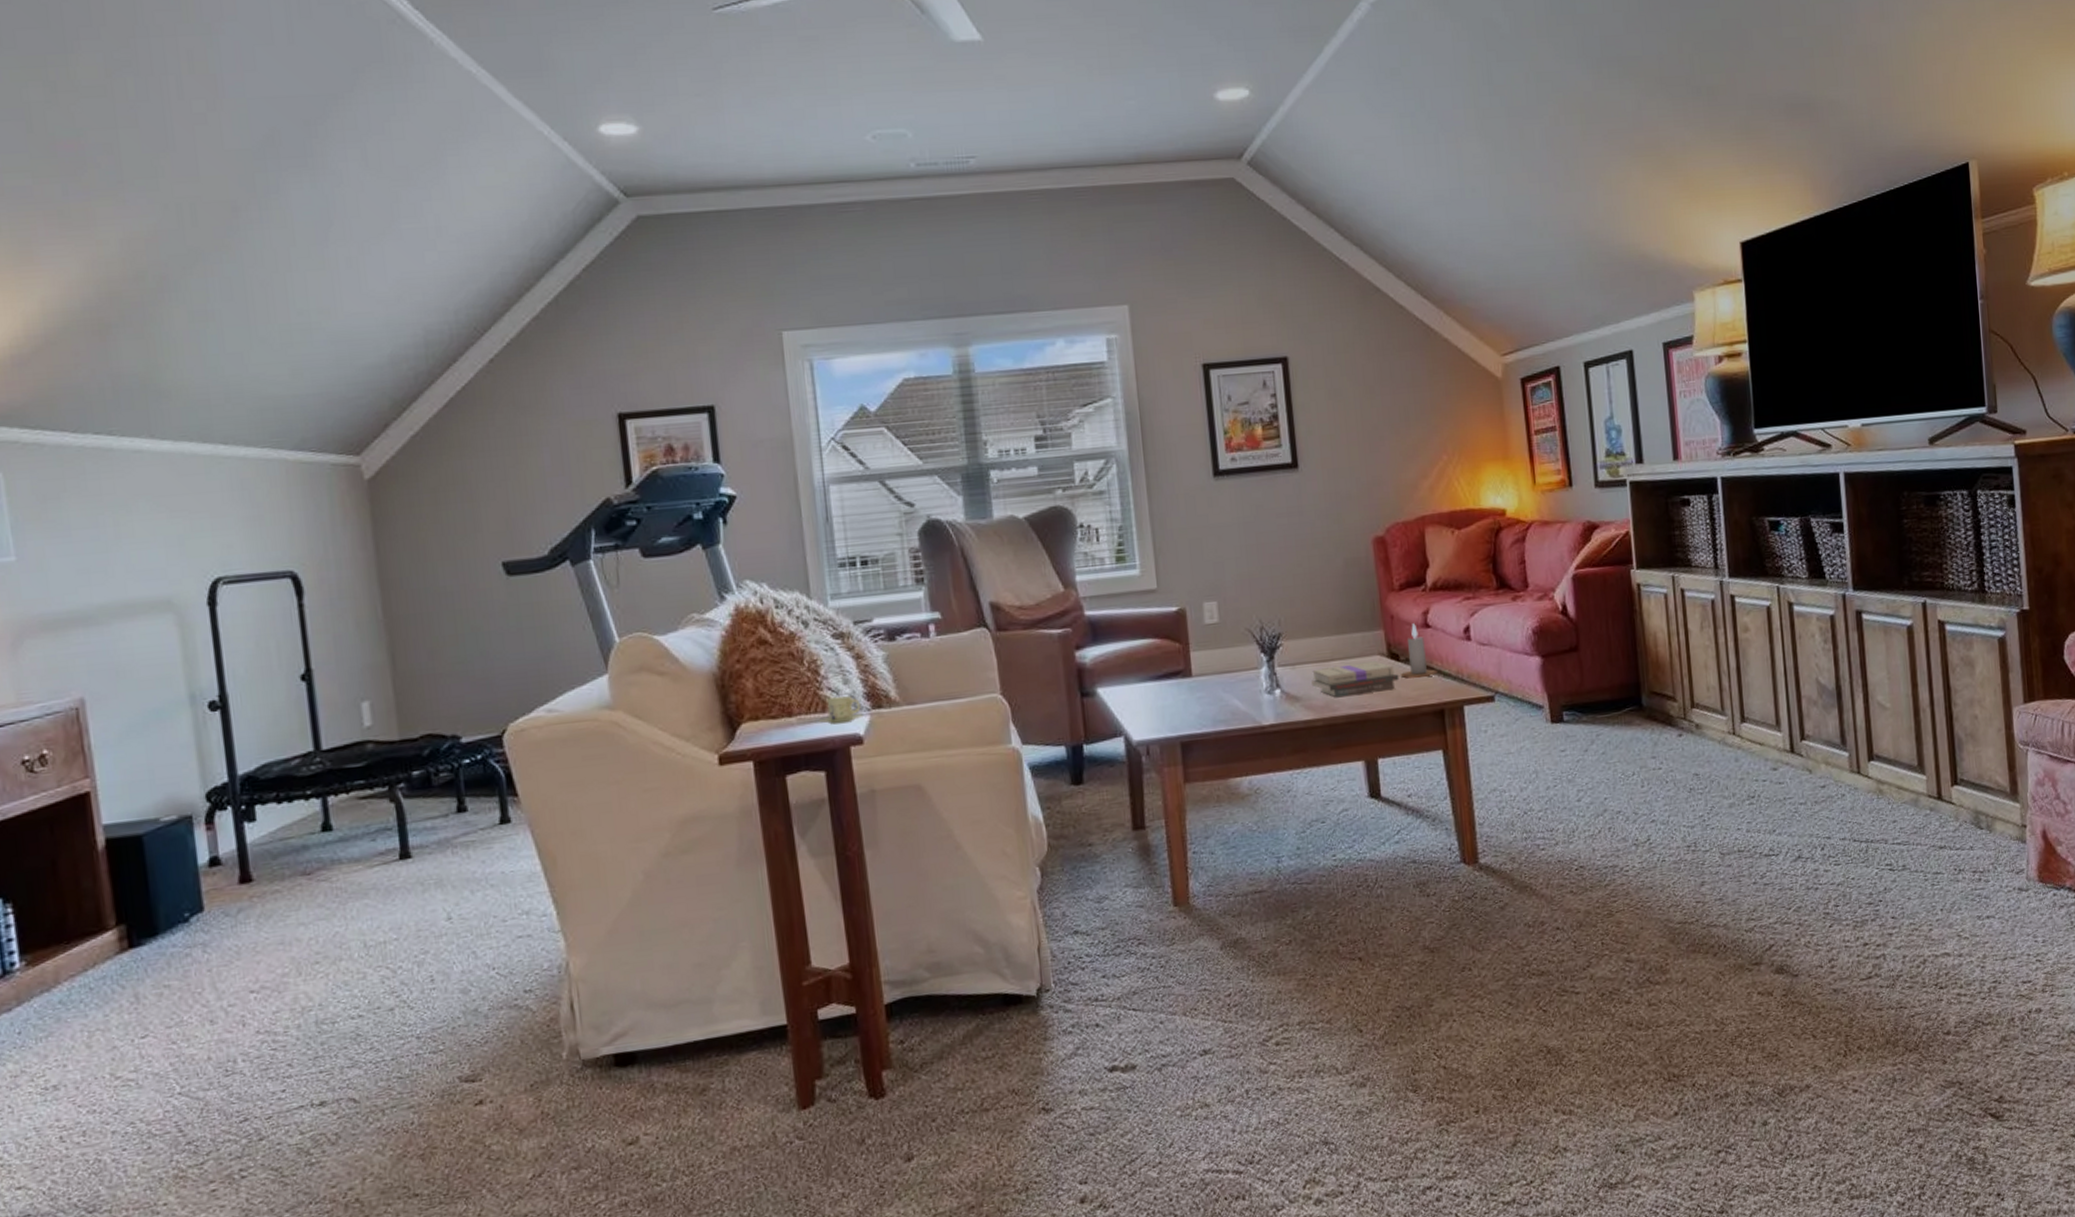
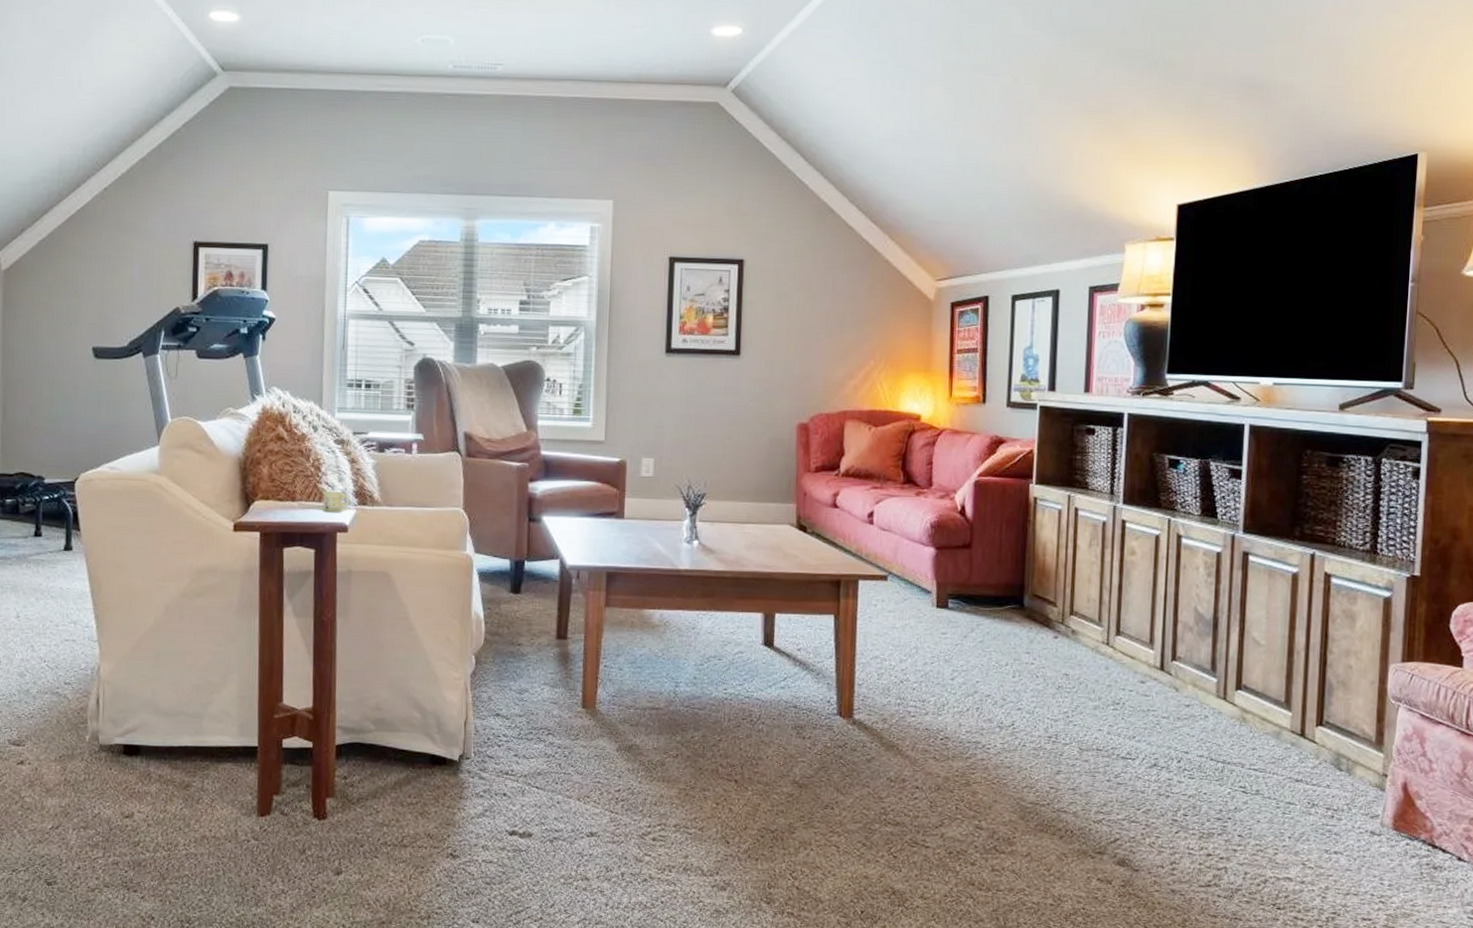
books: present [1312,661,1399,698] -> none [726,528,804,557]
candle: present [1400,623,1438,679] -> none [805,502,839,550]

